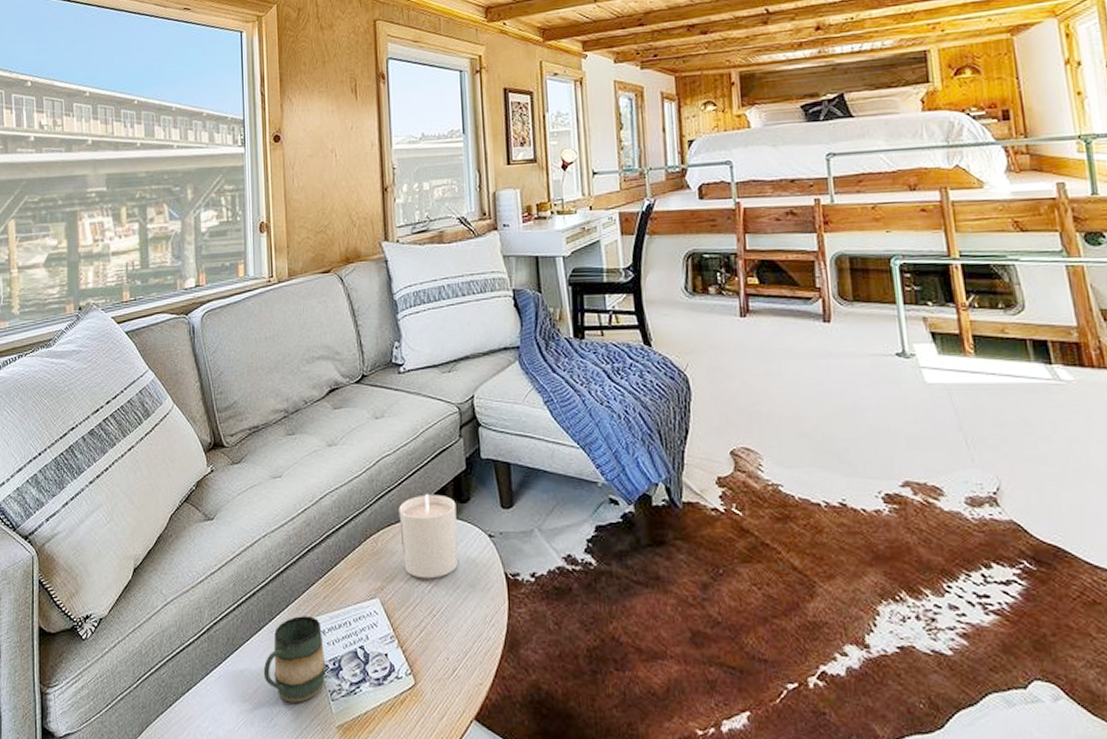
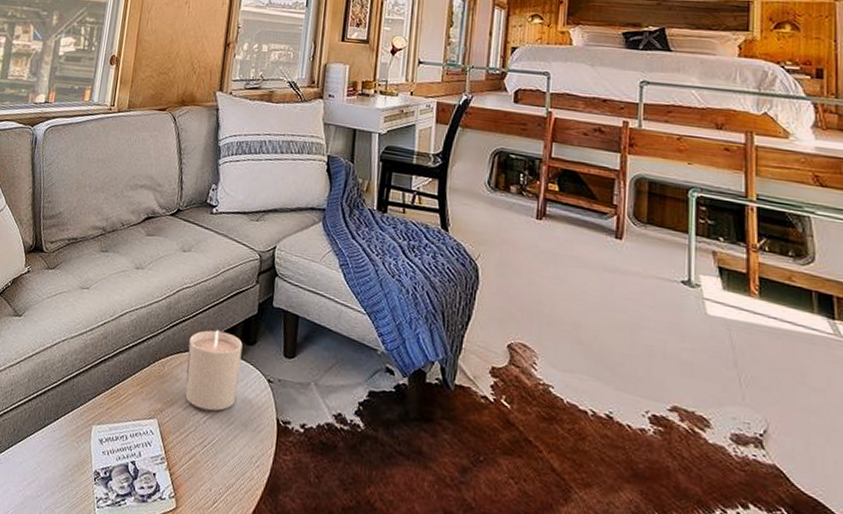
mug: present [263,616,326,703] -> none [39,421,100,503]

